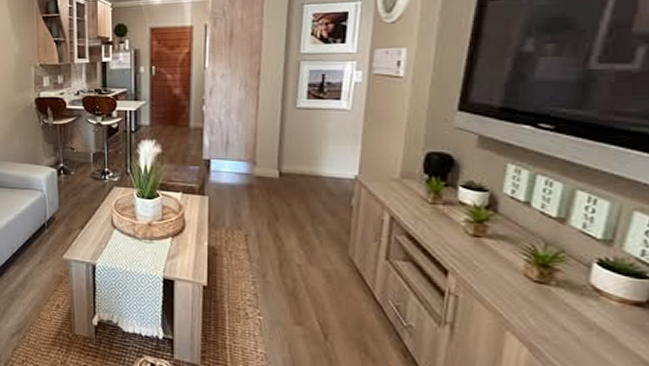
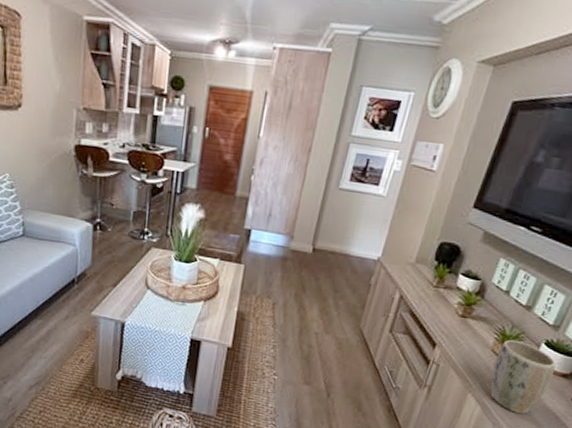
plant pot: none [531,260,623,357] -> present [490,339,556,414]

